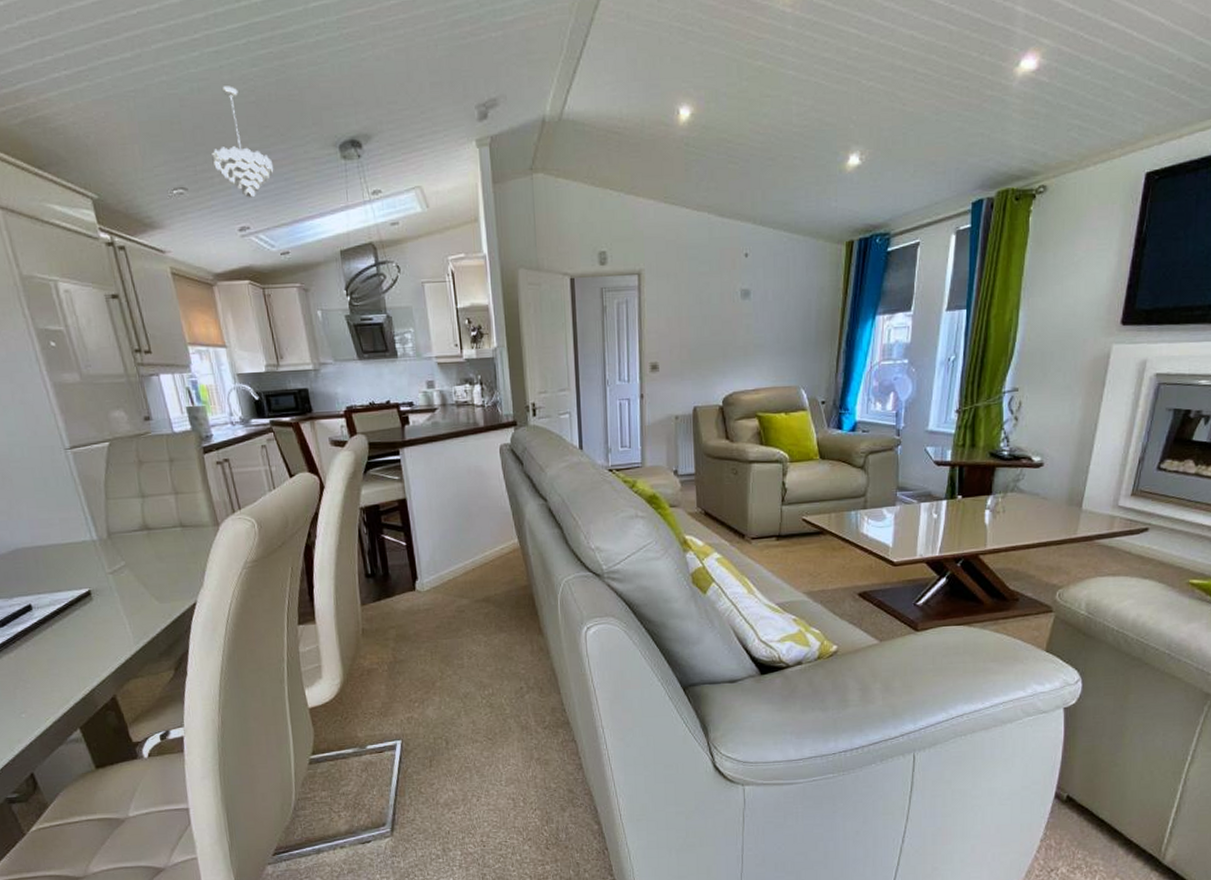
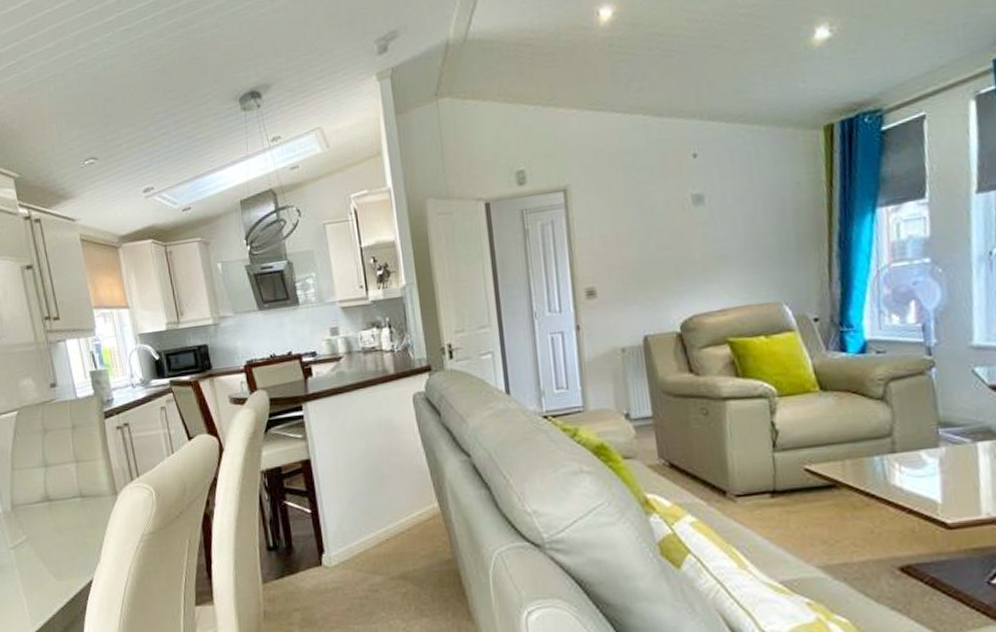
pendant light: present [211,86,274,198] -> none [120,58,177,160]

